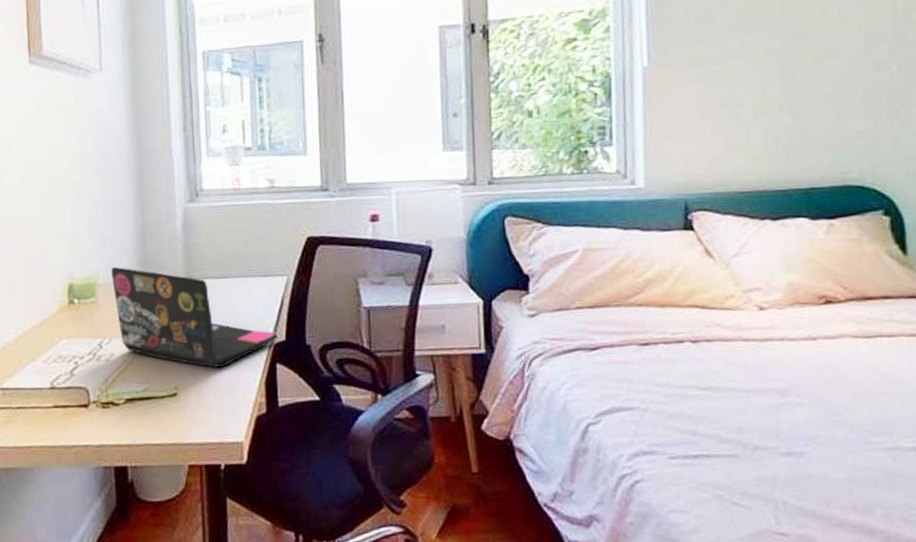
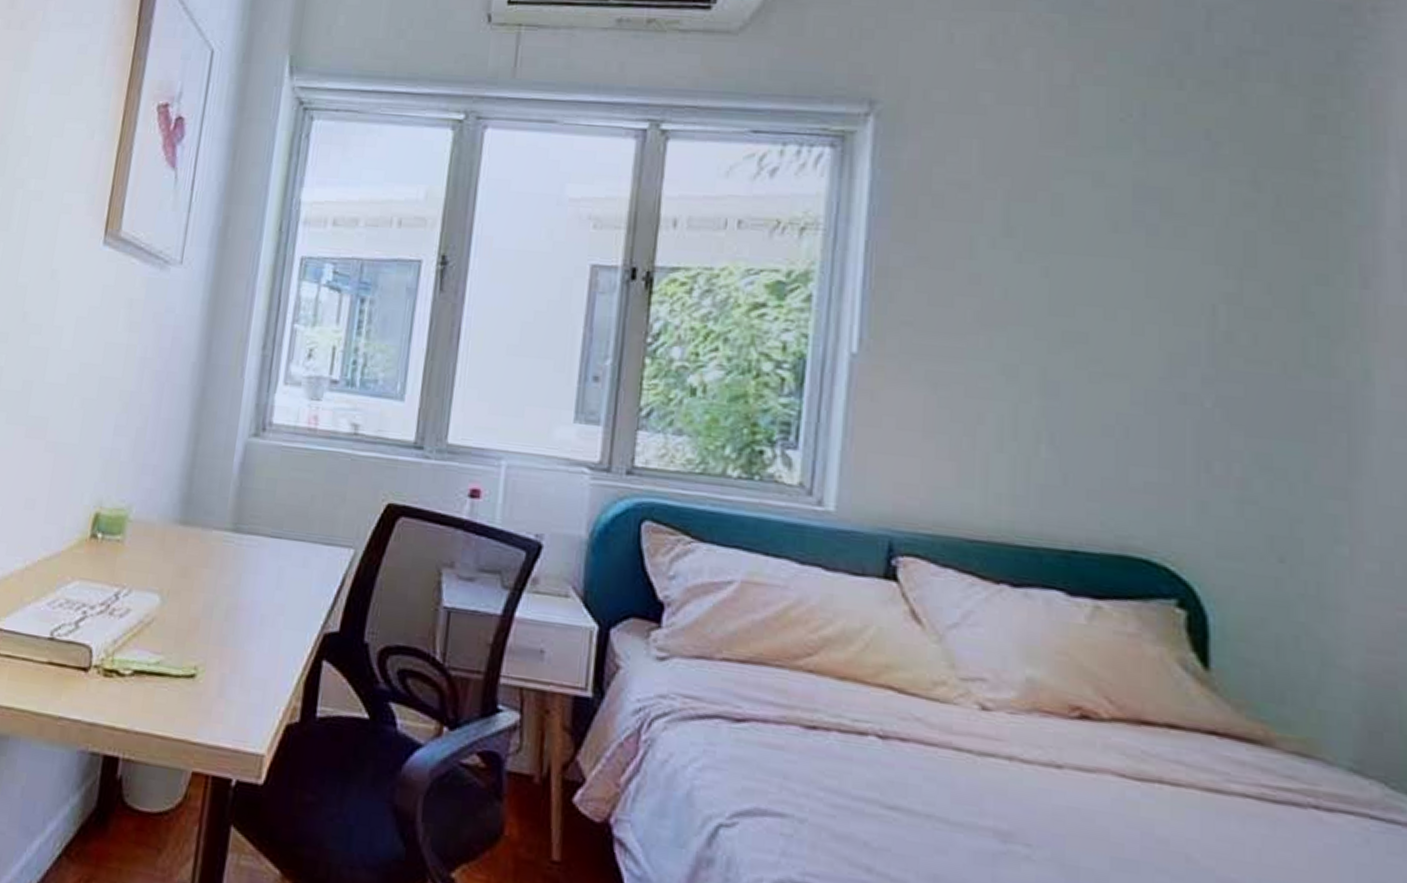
laptop: present [111,266,278,367] -> none [142,500,331,652]

